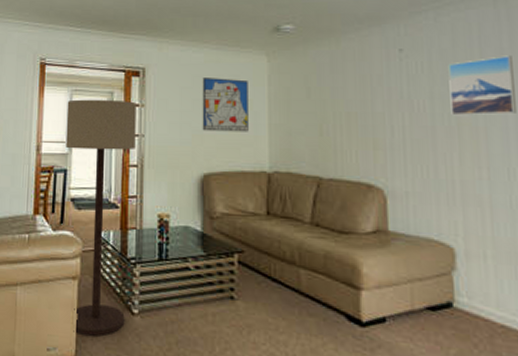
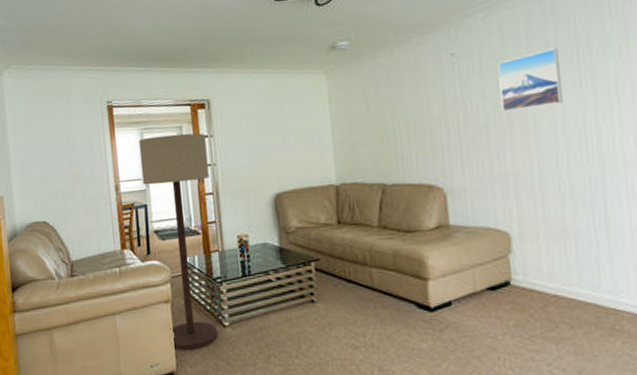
wall art: present [202,78,249,132] -> none [266,100,314,154]

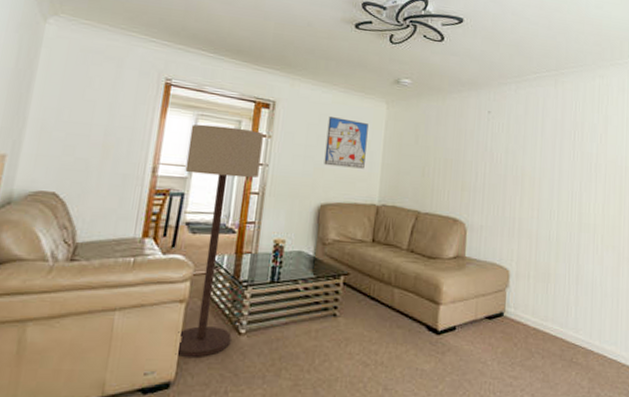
wall art: none [266,100,314,154] -> present [324,117,369,169]
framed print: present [498,48,563,112] -> none [518,125,562,170]

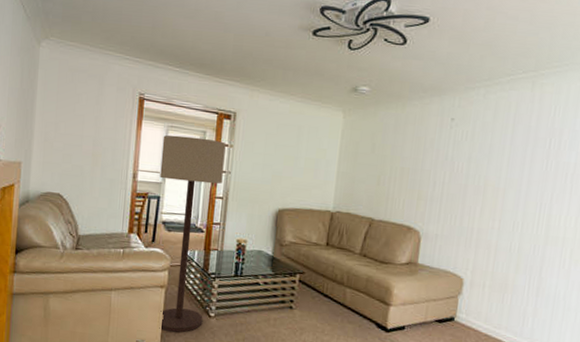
wall art: present [324,117,369,169] -> none [281,126,325,177]

